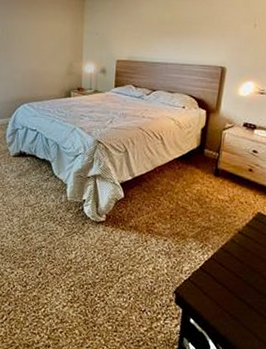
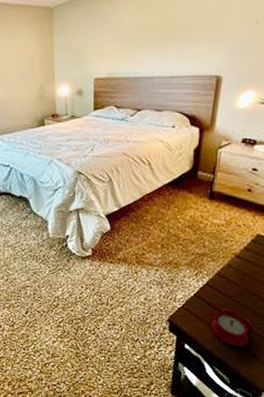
alarm clock: none [214,284,257,325] -> present [210,309,255,347]

